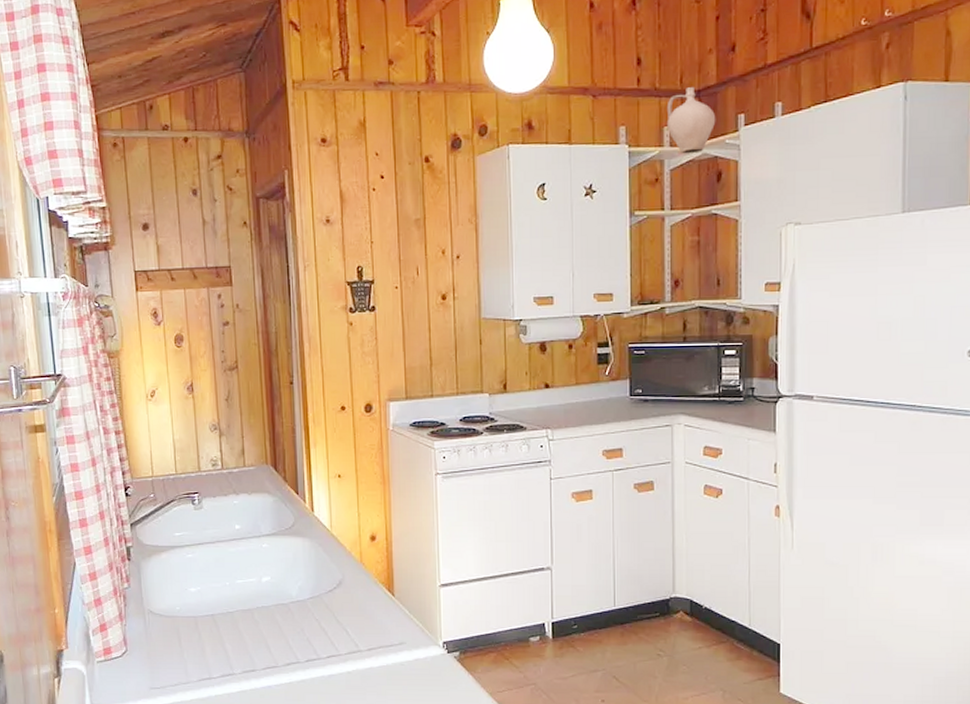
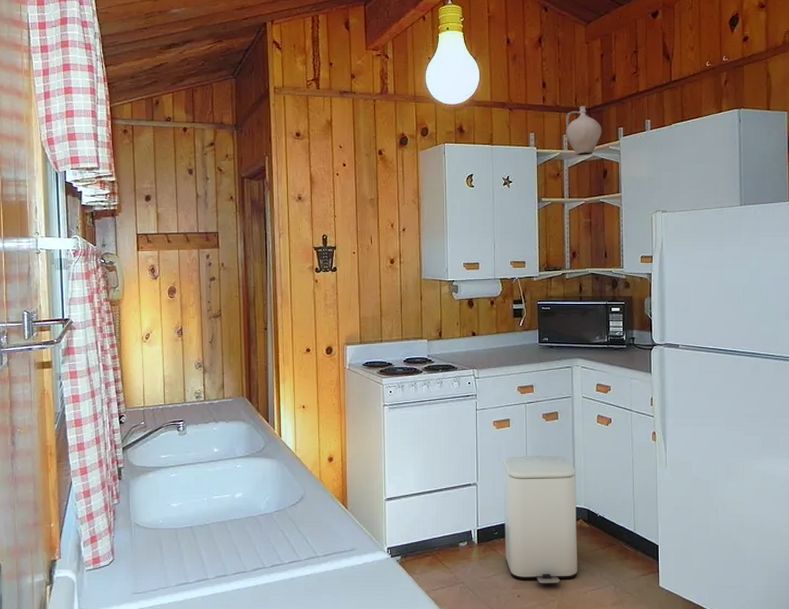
pedal bin: none [583,535,676,688] -> present [503,456,577,584]

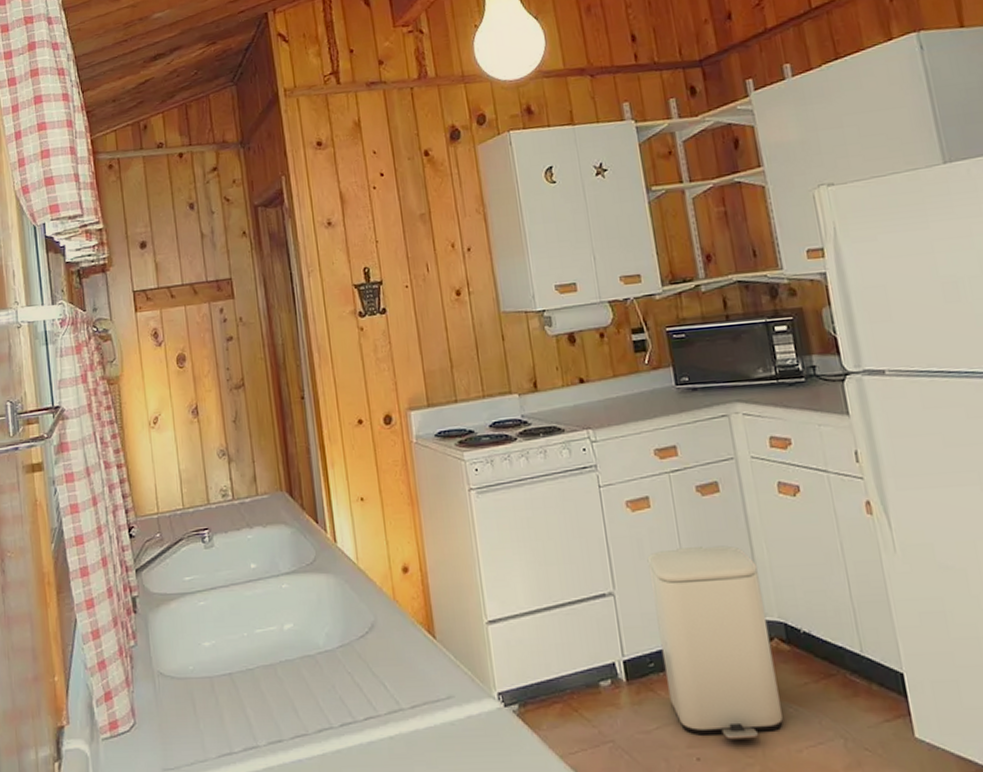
ceramic jug: present [565,106,602,155] -> none [669,58,724,124]

